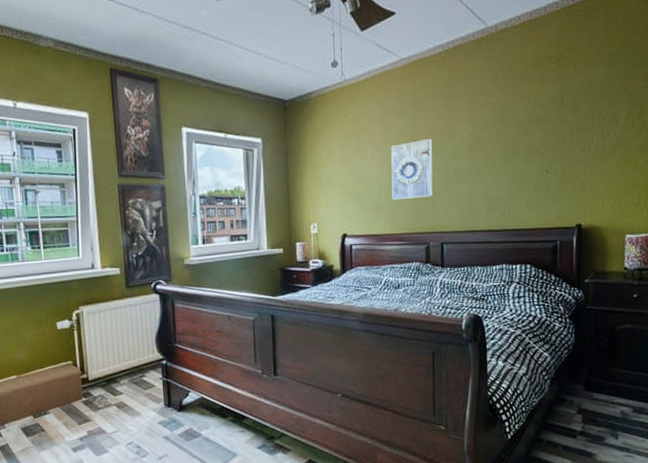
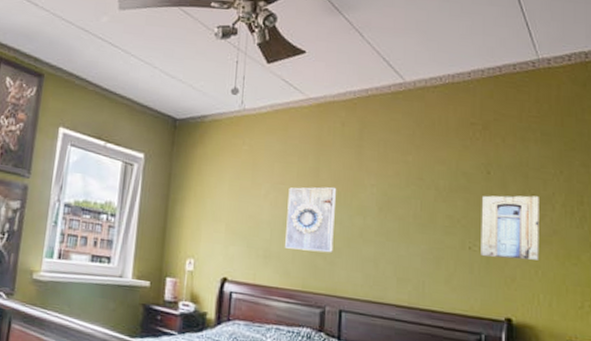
wall art: none [556,115,606,177] -> present [481,195,539,260]

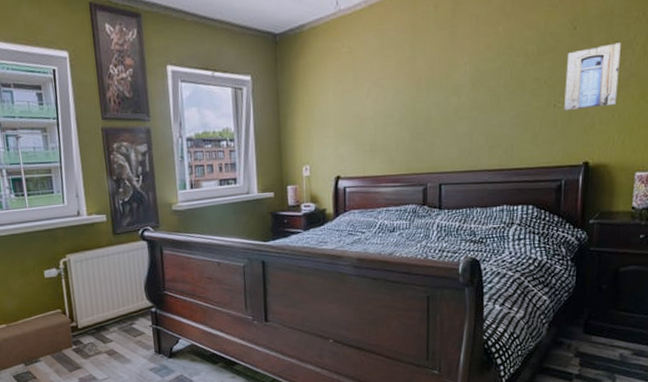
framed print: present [285,187,337,253] -> none [388,73,433,139]

